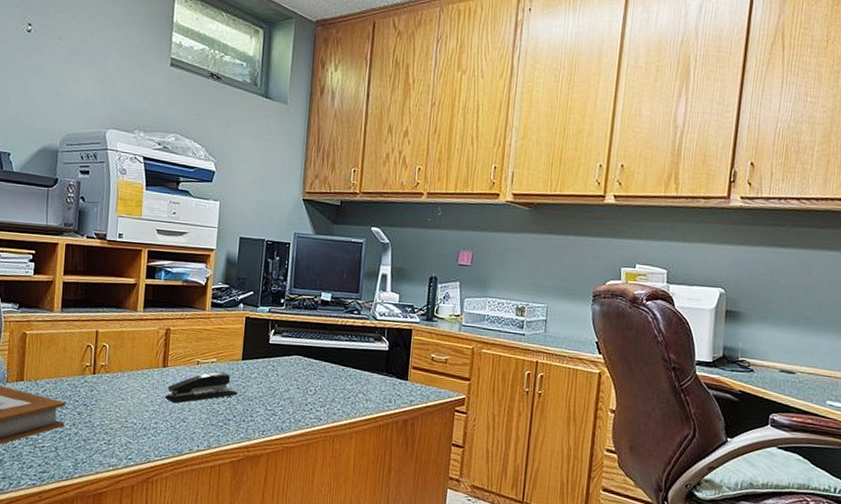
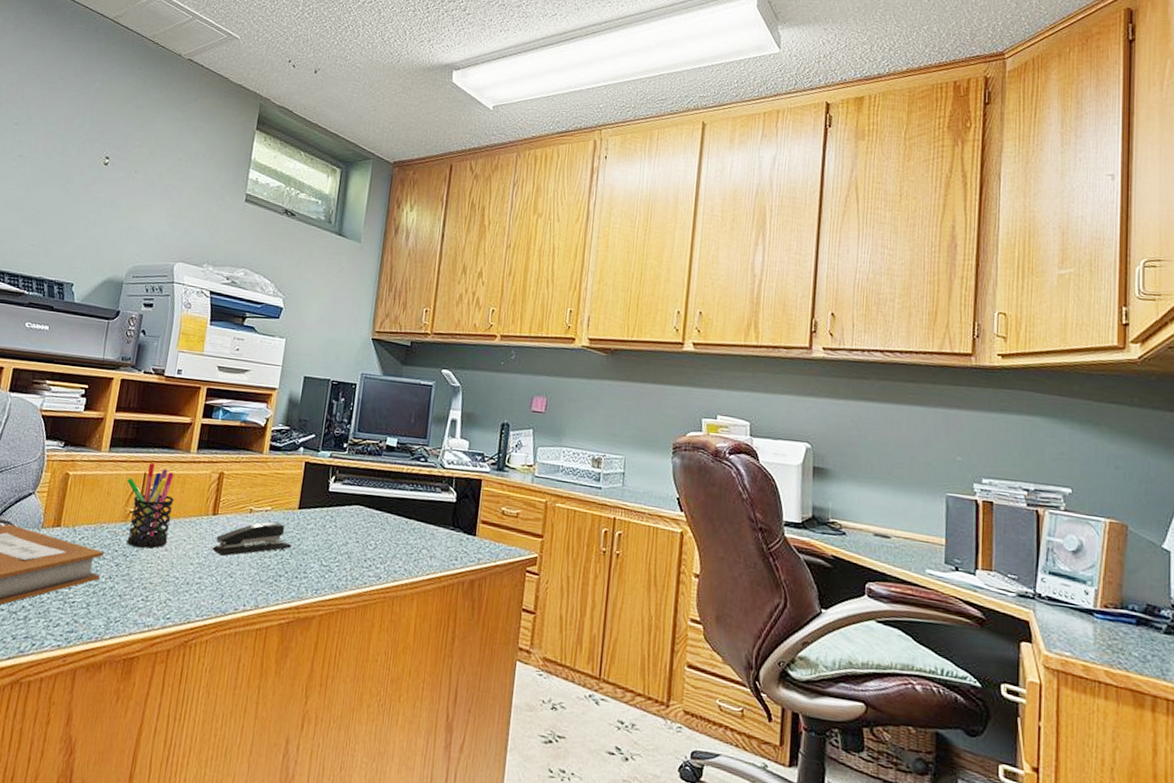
pen holder: none [81,321,126,399] -> present [126,463,174,549]

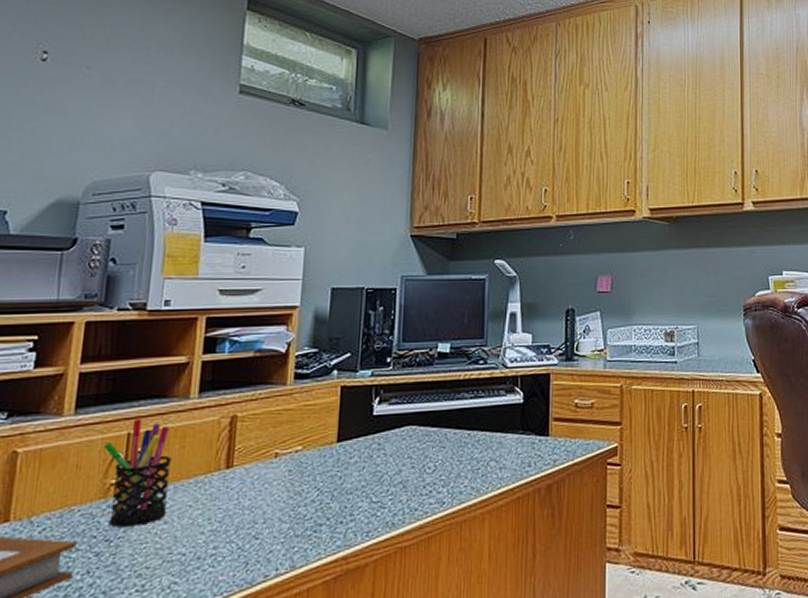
stapler: present [211,520,292,556] -> none [228,460,333,515]

